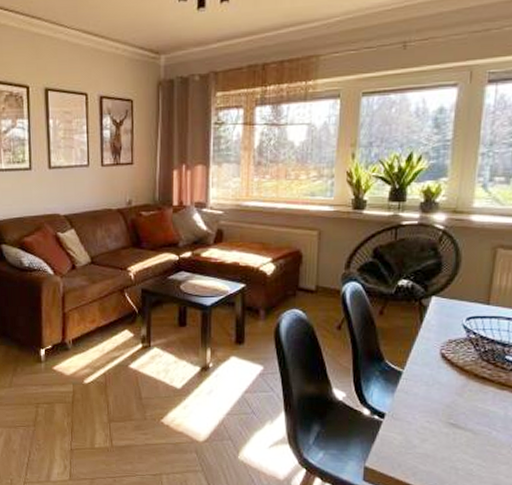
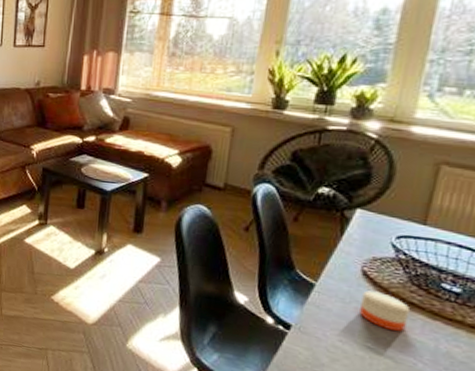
candle: none [442,371,482,406] -> present [359,290,409,332]

